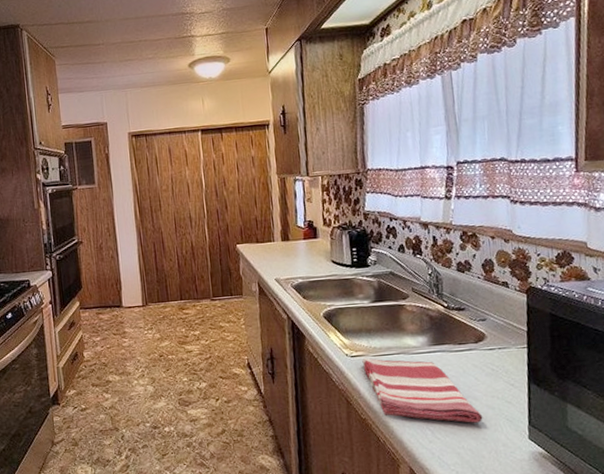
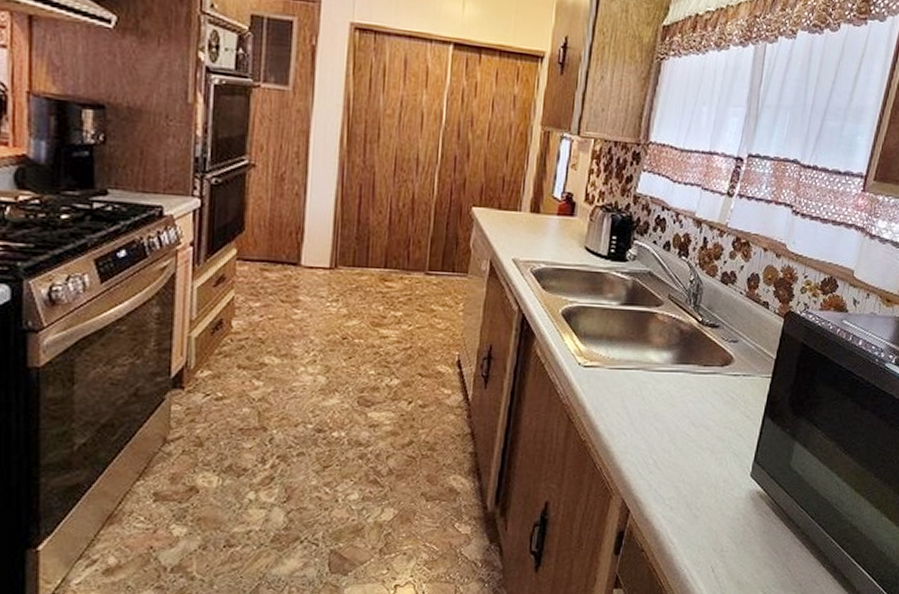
dish towel: present [362,357,483,423] -> none [595,369,711,455]

